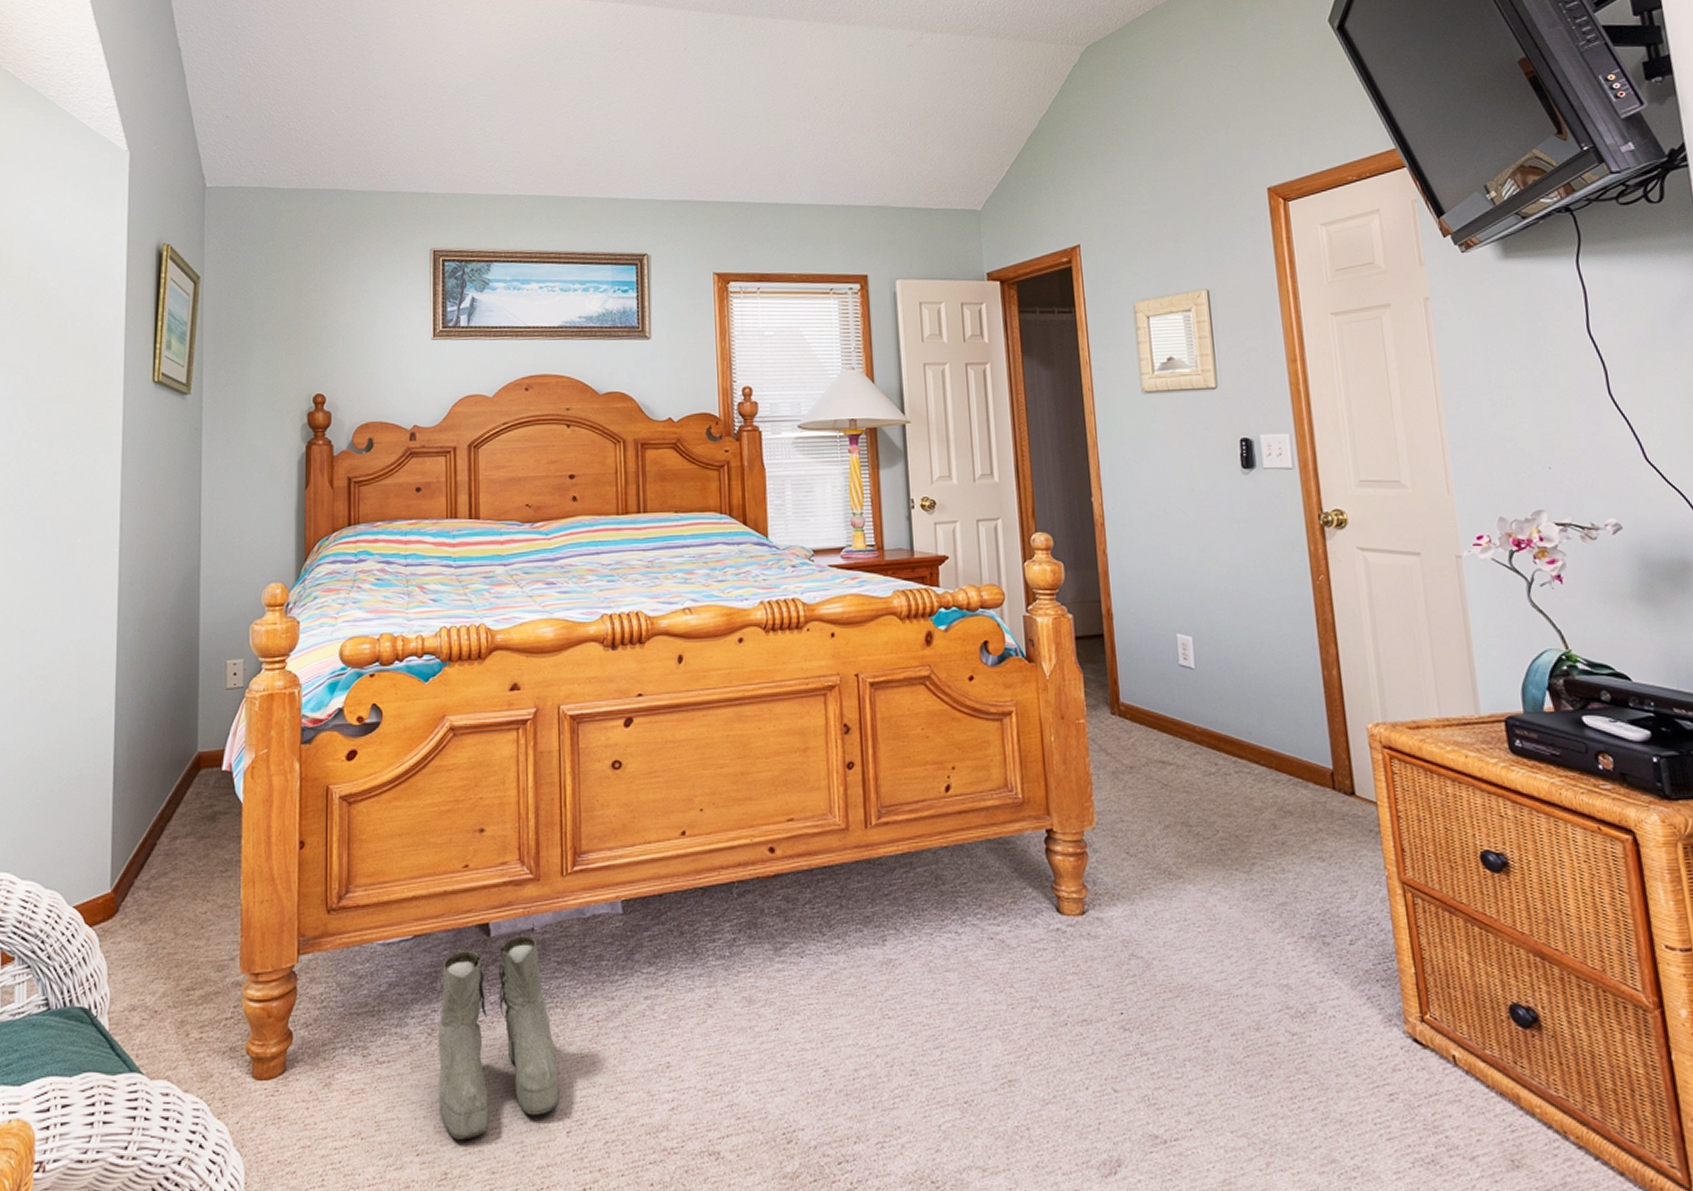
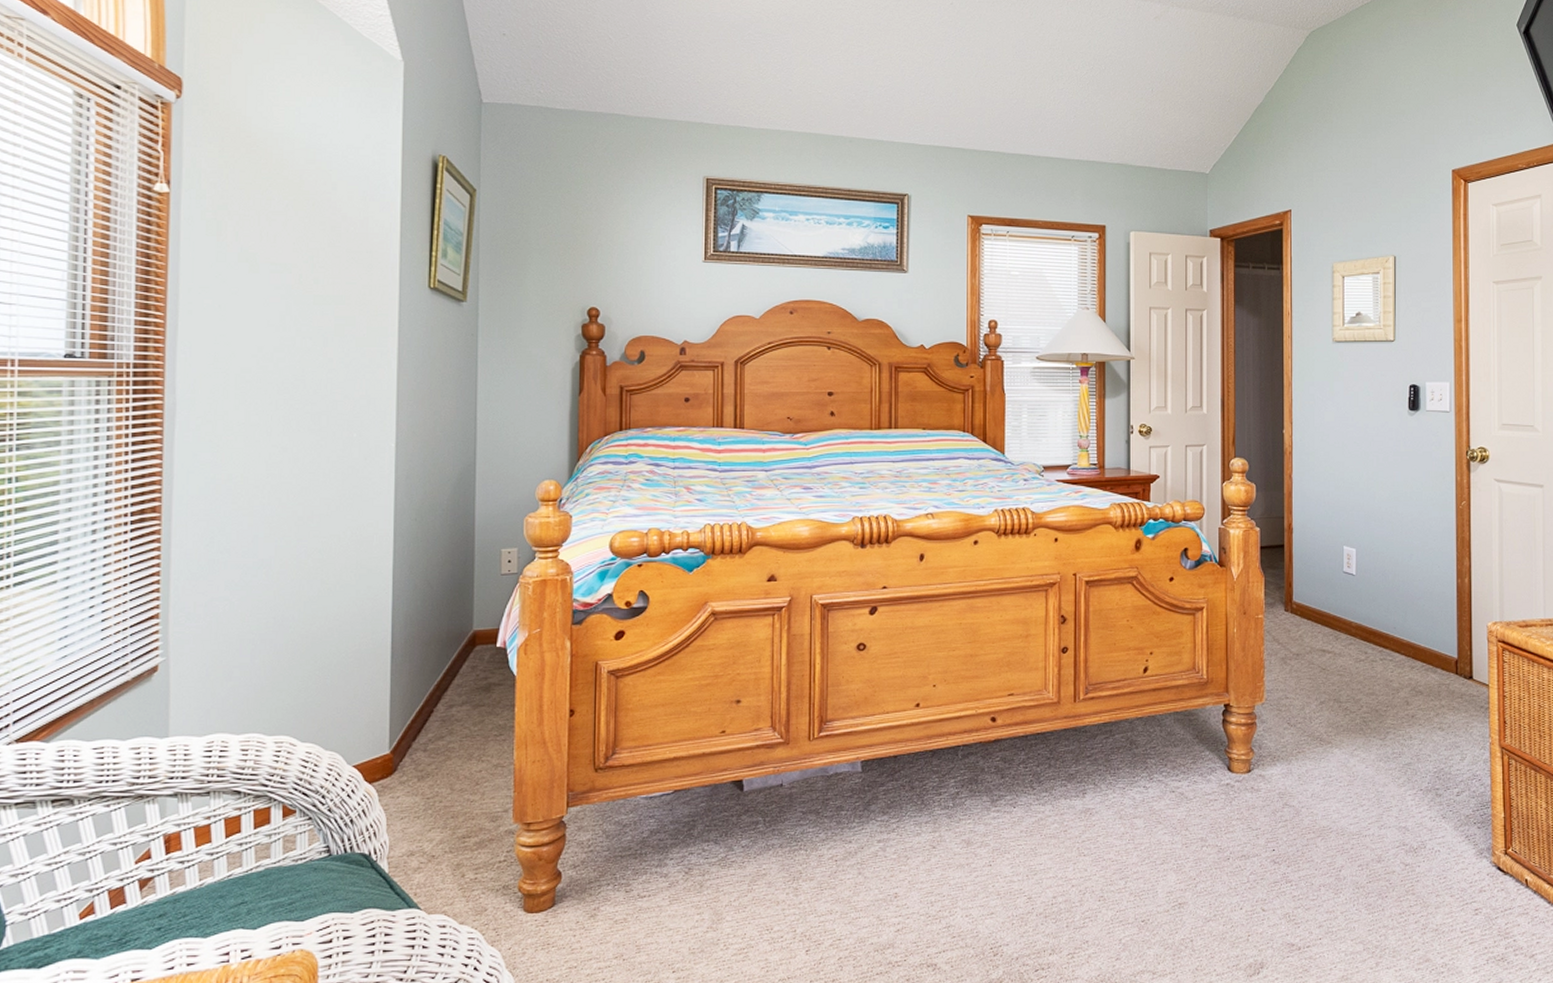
boots: present [437,936,560,1141] -> none [693,790,801,960]

